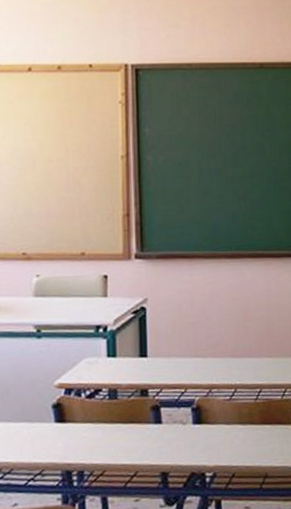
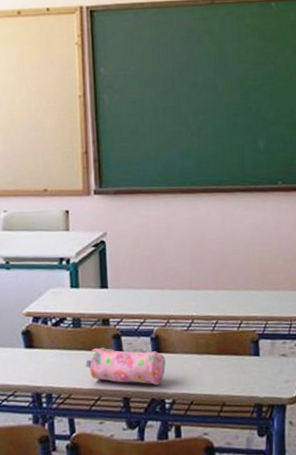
pencil case: none [121,419,207,459] -> present [86,347,166,386]

